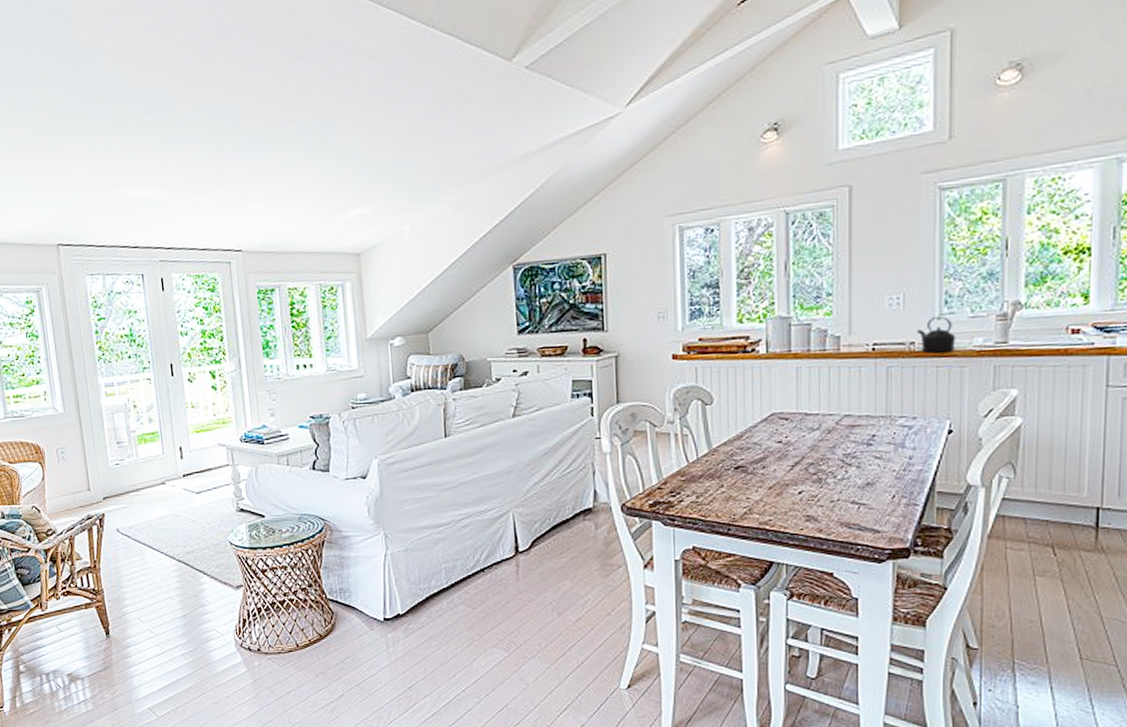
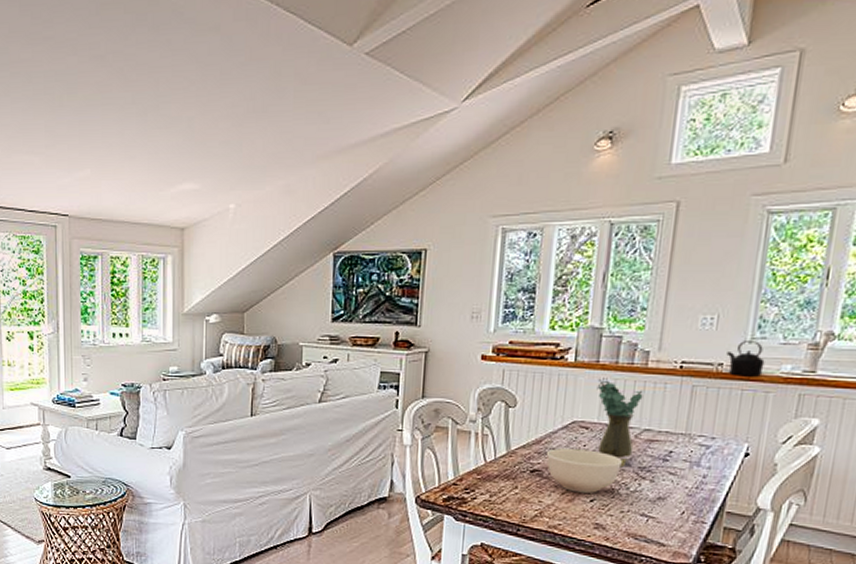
bowl: none [748,441,826,486] -> present [546,448,622,493]
vase: none [791,367,839,456] -> present [597,378,643,468]

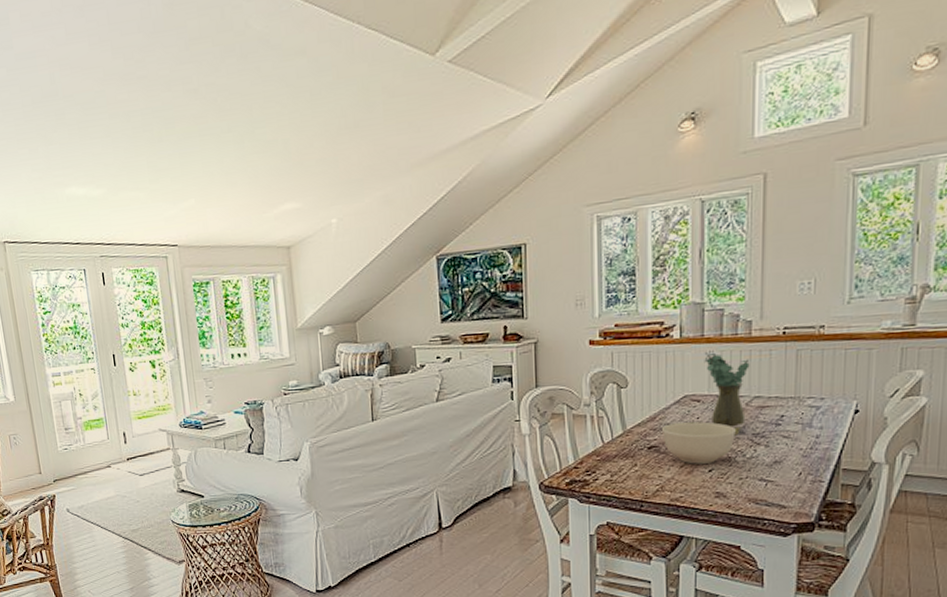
kettle: present [726,341,765,378] -> none [827,300,865,337]

